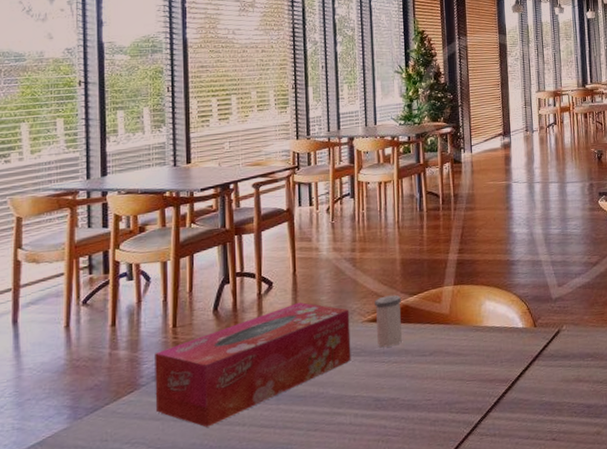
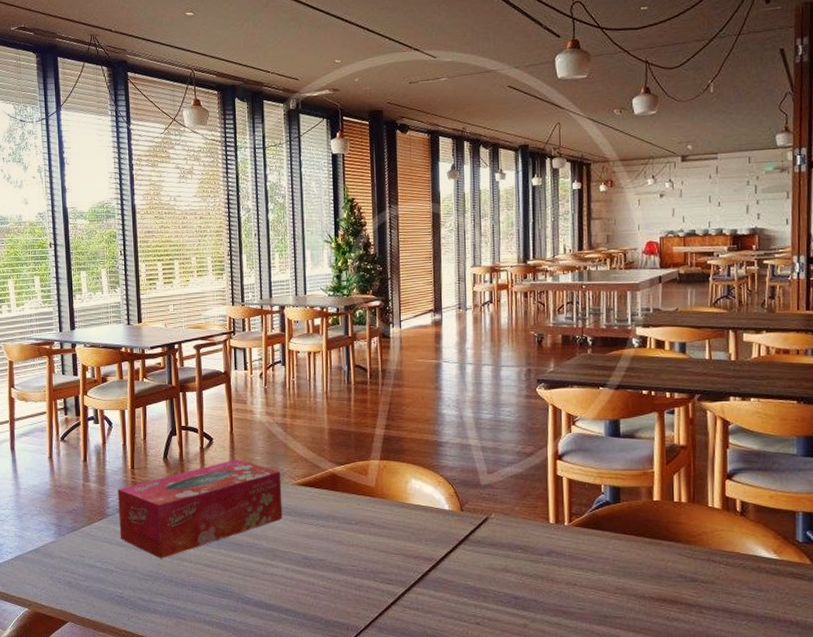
salt shaker: present [375,295,402,348] -> none [304,462,329,511]

